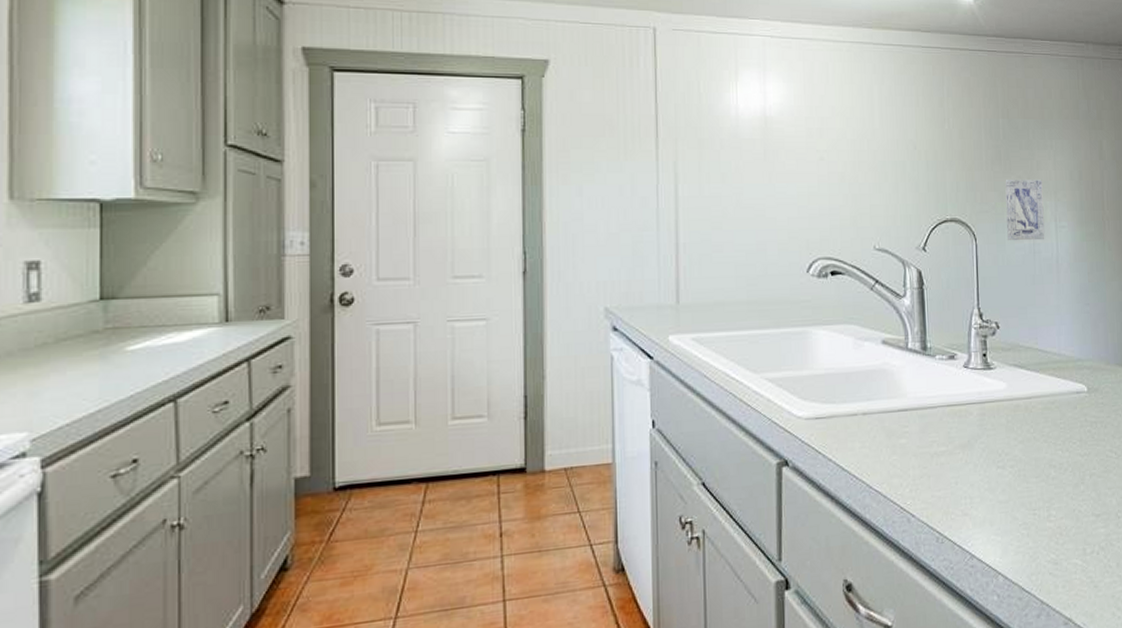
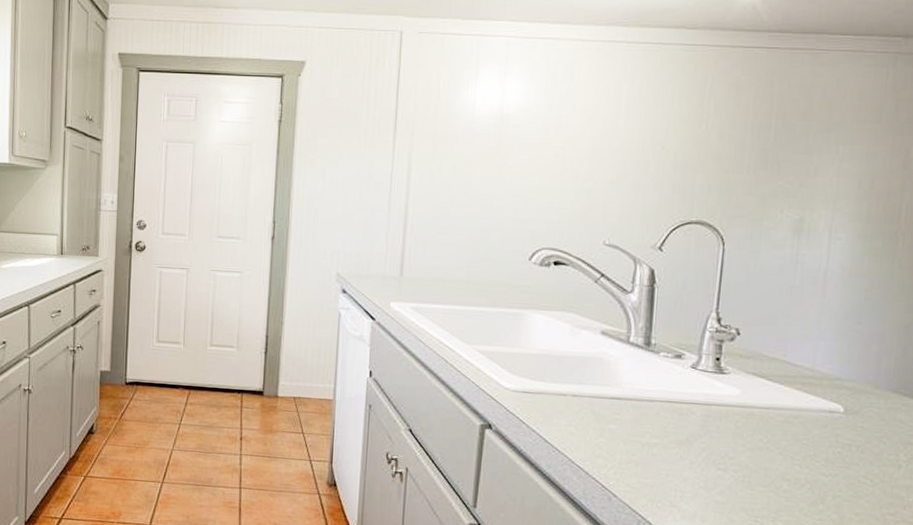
wall art: present [1005,179,1045,241] -> none [763,184,819,251]

